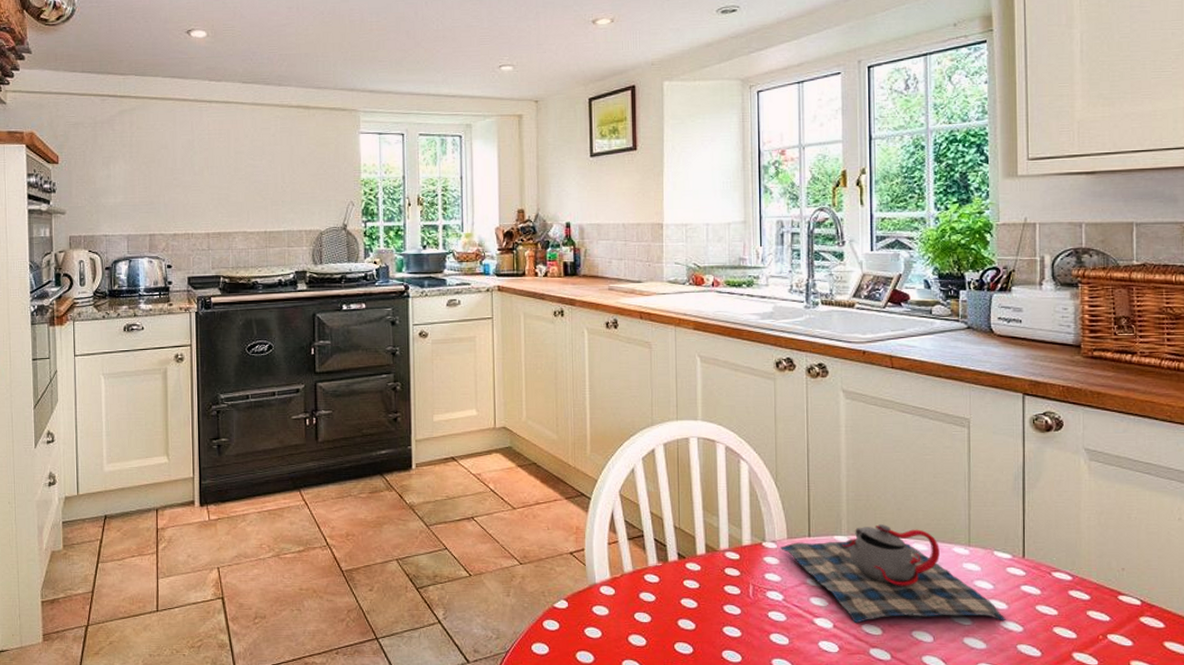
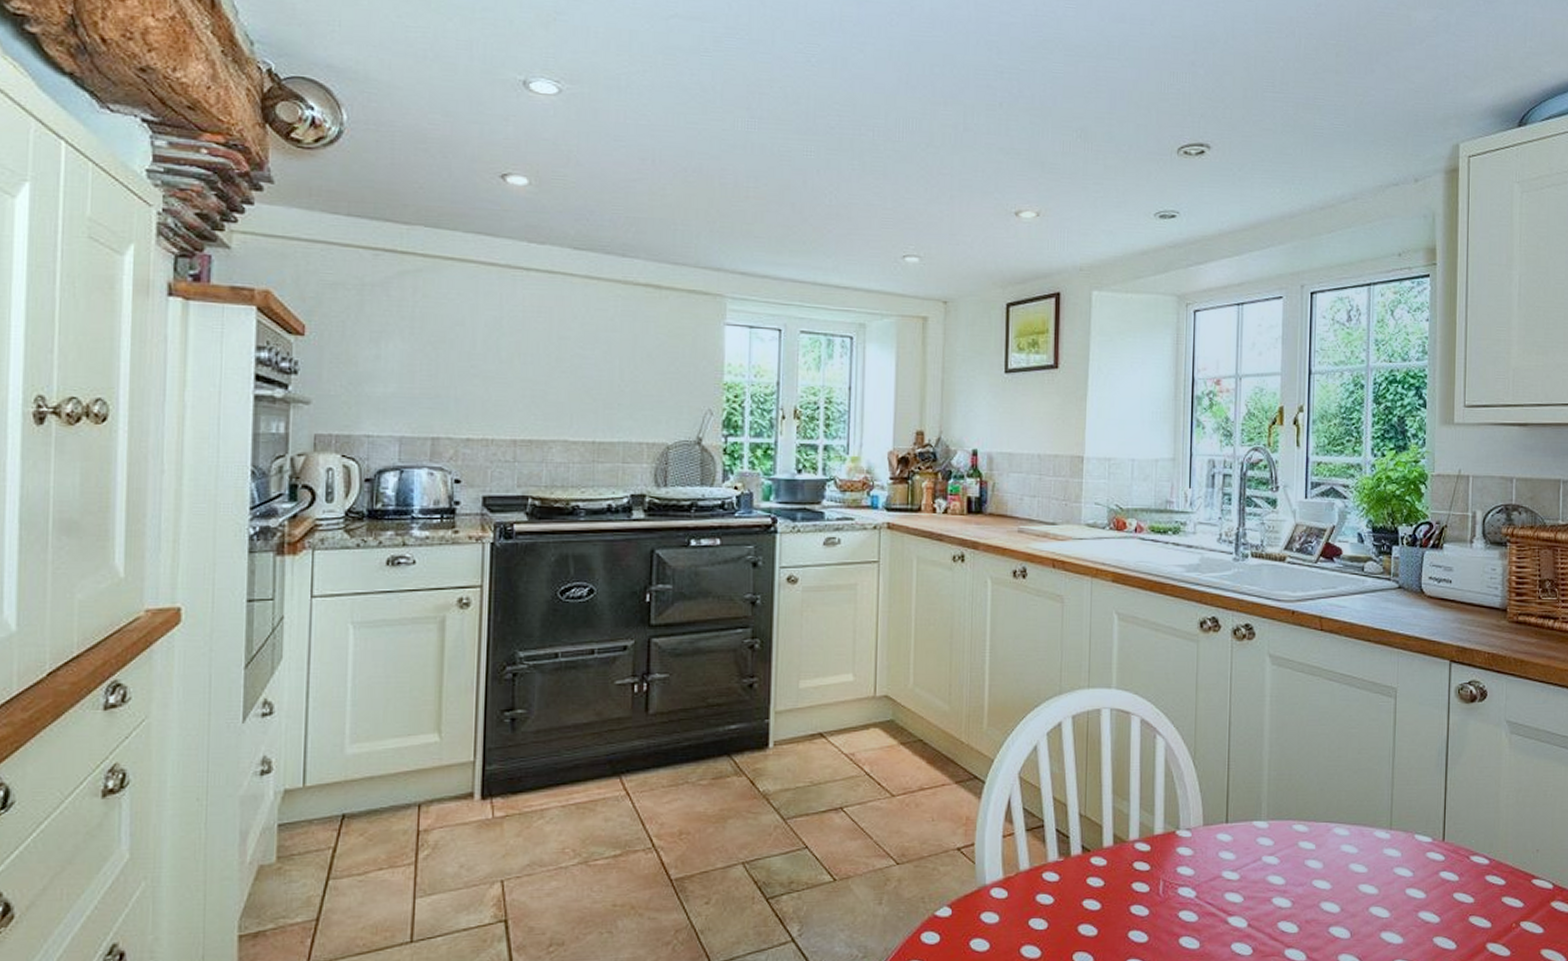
teapot: present [781,523,1006,624] -> none [1196,806,1424,921]

